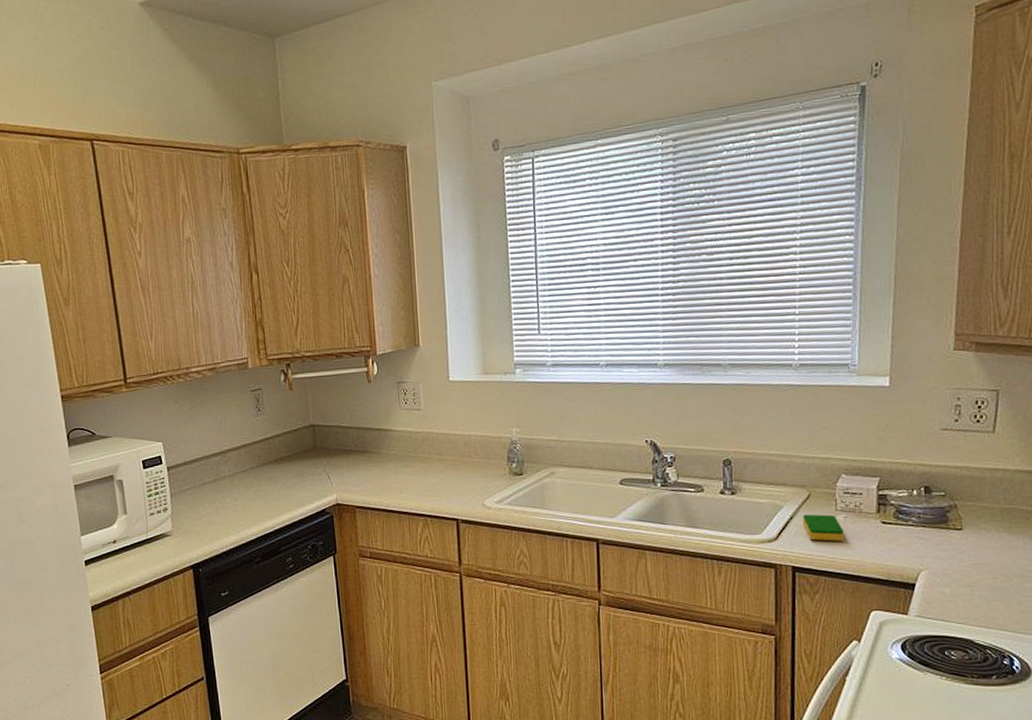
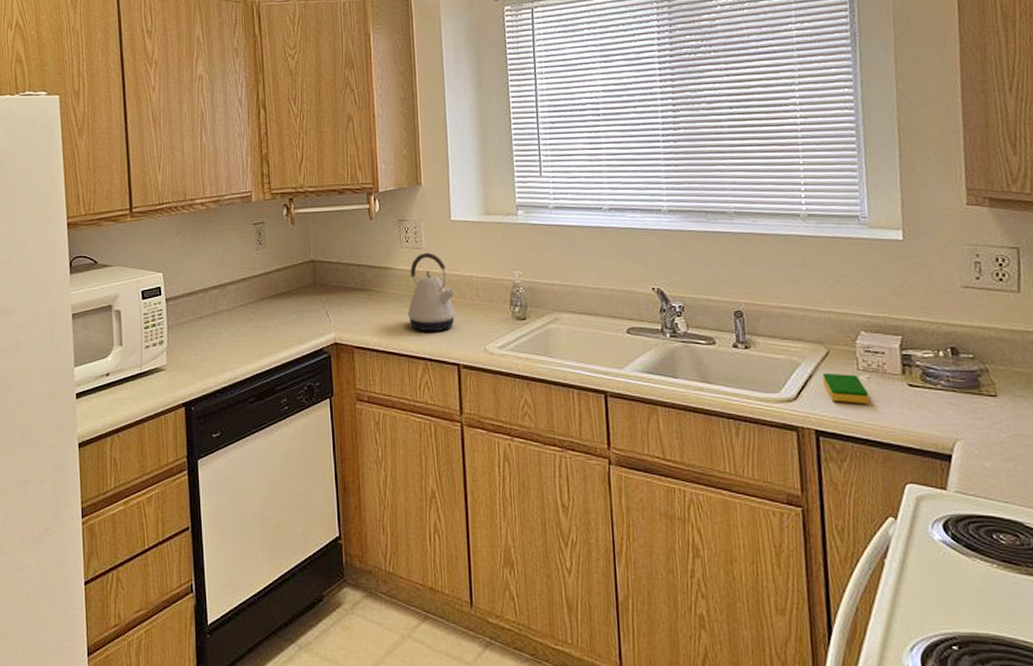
kettle: none [407,413,455,490] -> present [407,252,456,332]

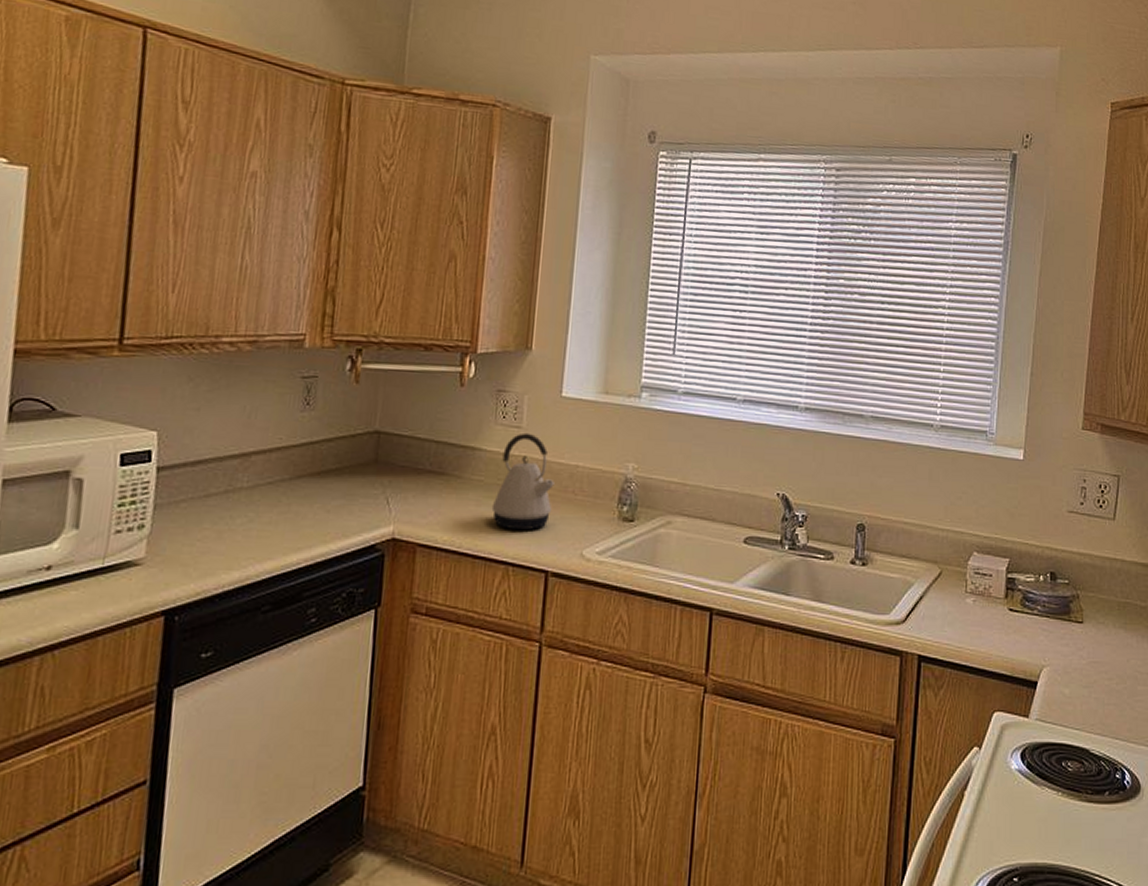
dish sponge: present [822,372,869,404] -> none [932,594,972,628]

